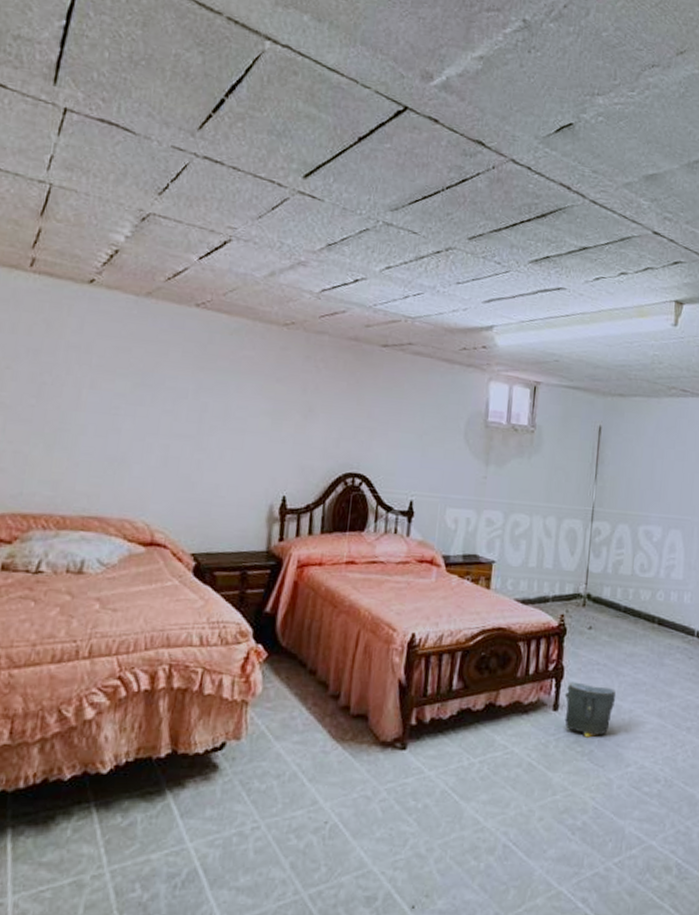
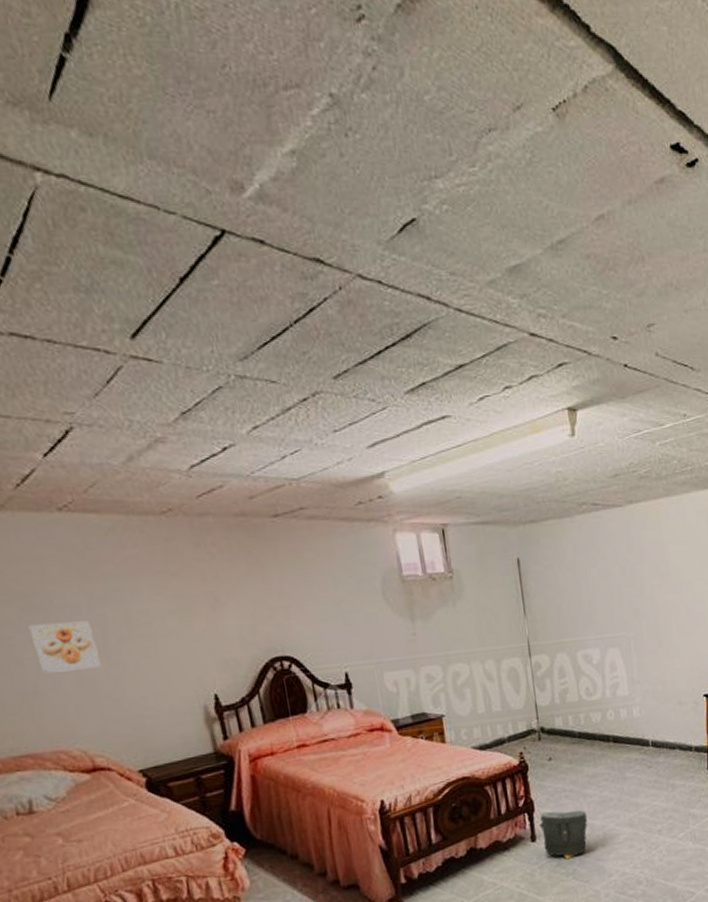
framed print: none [134,399,192,450] -> present [28,620,102,674]

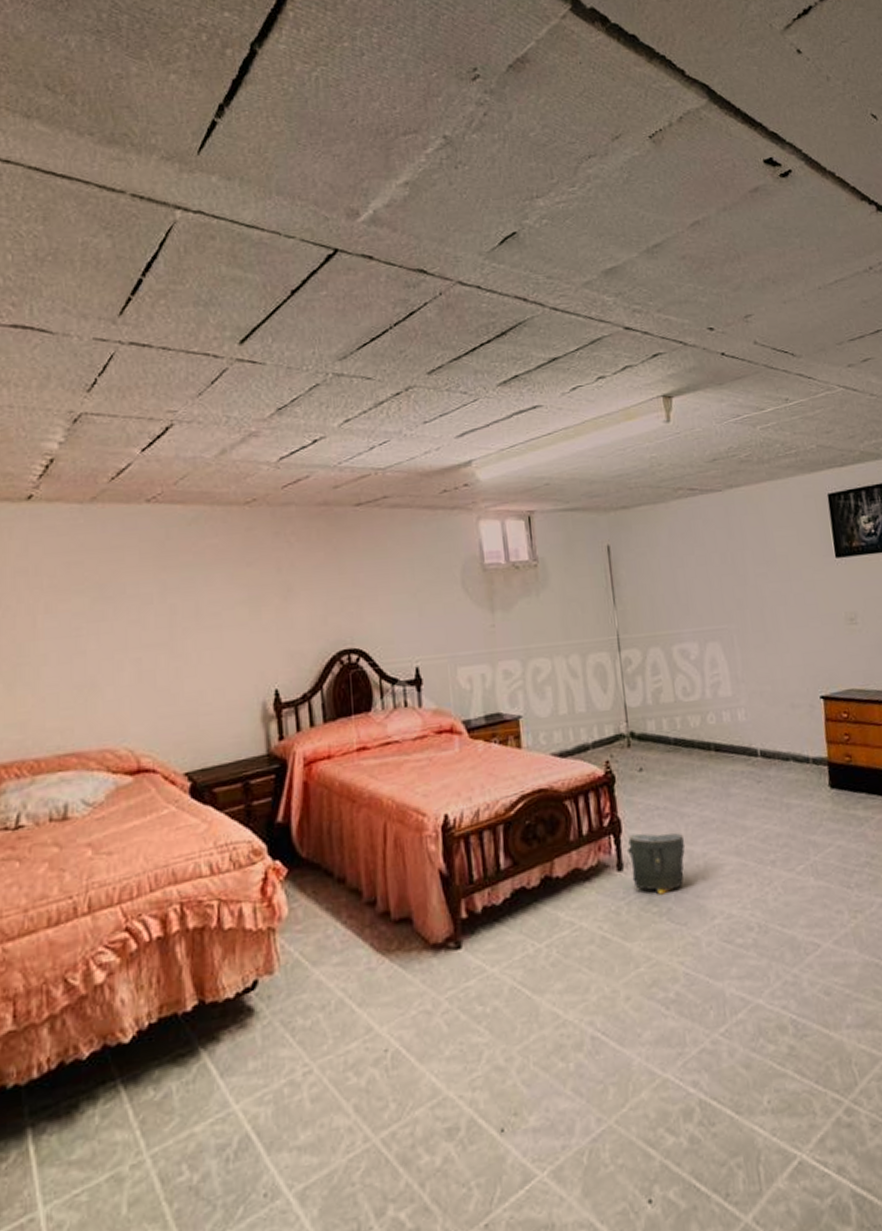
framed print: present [28,620,102,674] -> none [98,611,164,666]

